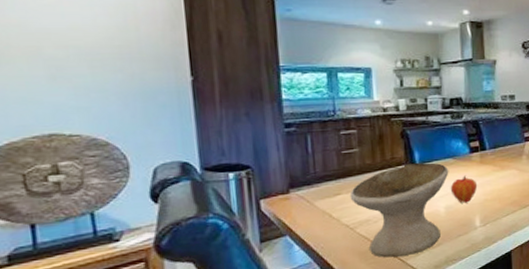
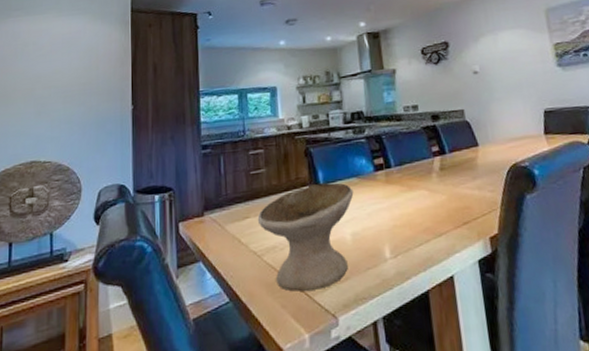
fruit: present [450,175,478,204] -> none [355,197,385,230]

